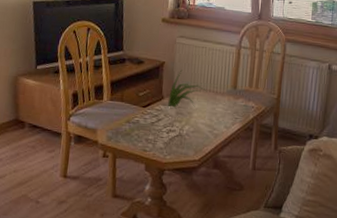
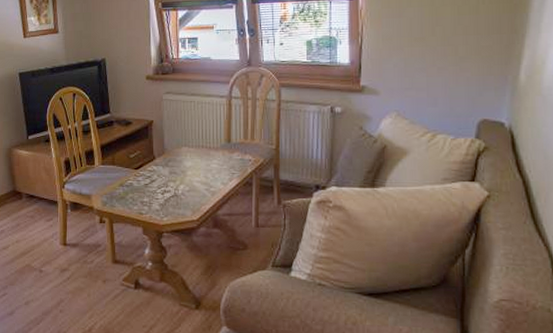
plant: present [168,70,206,108] -> none [160,127,198,167]

